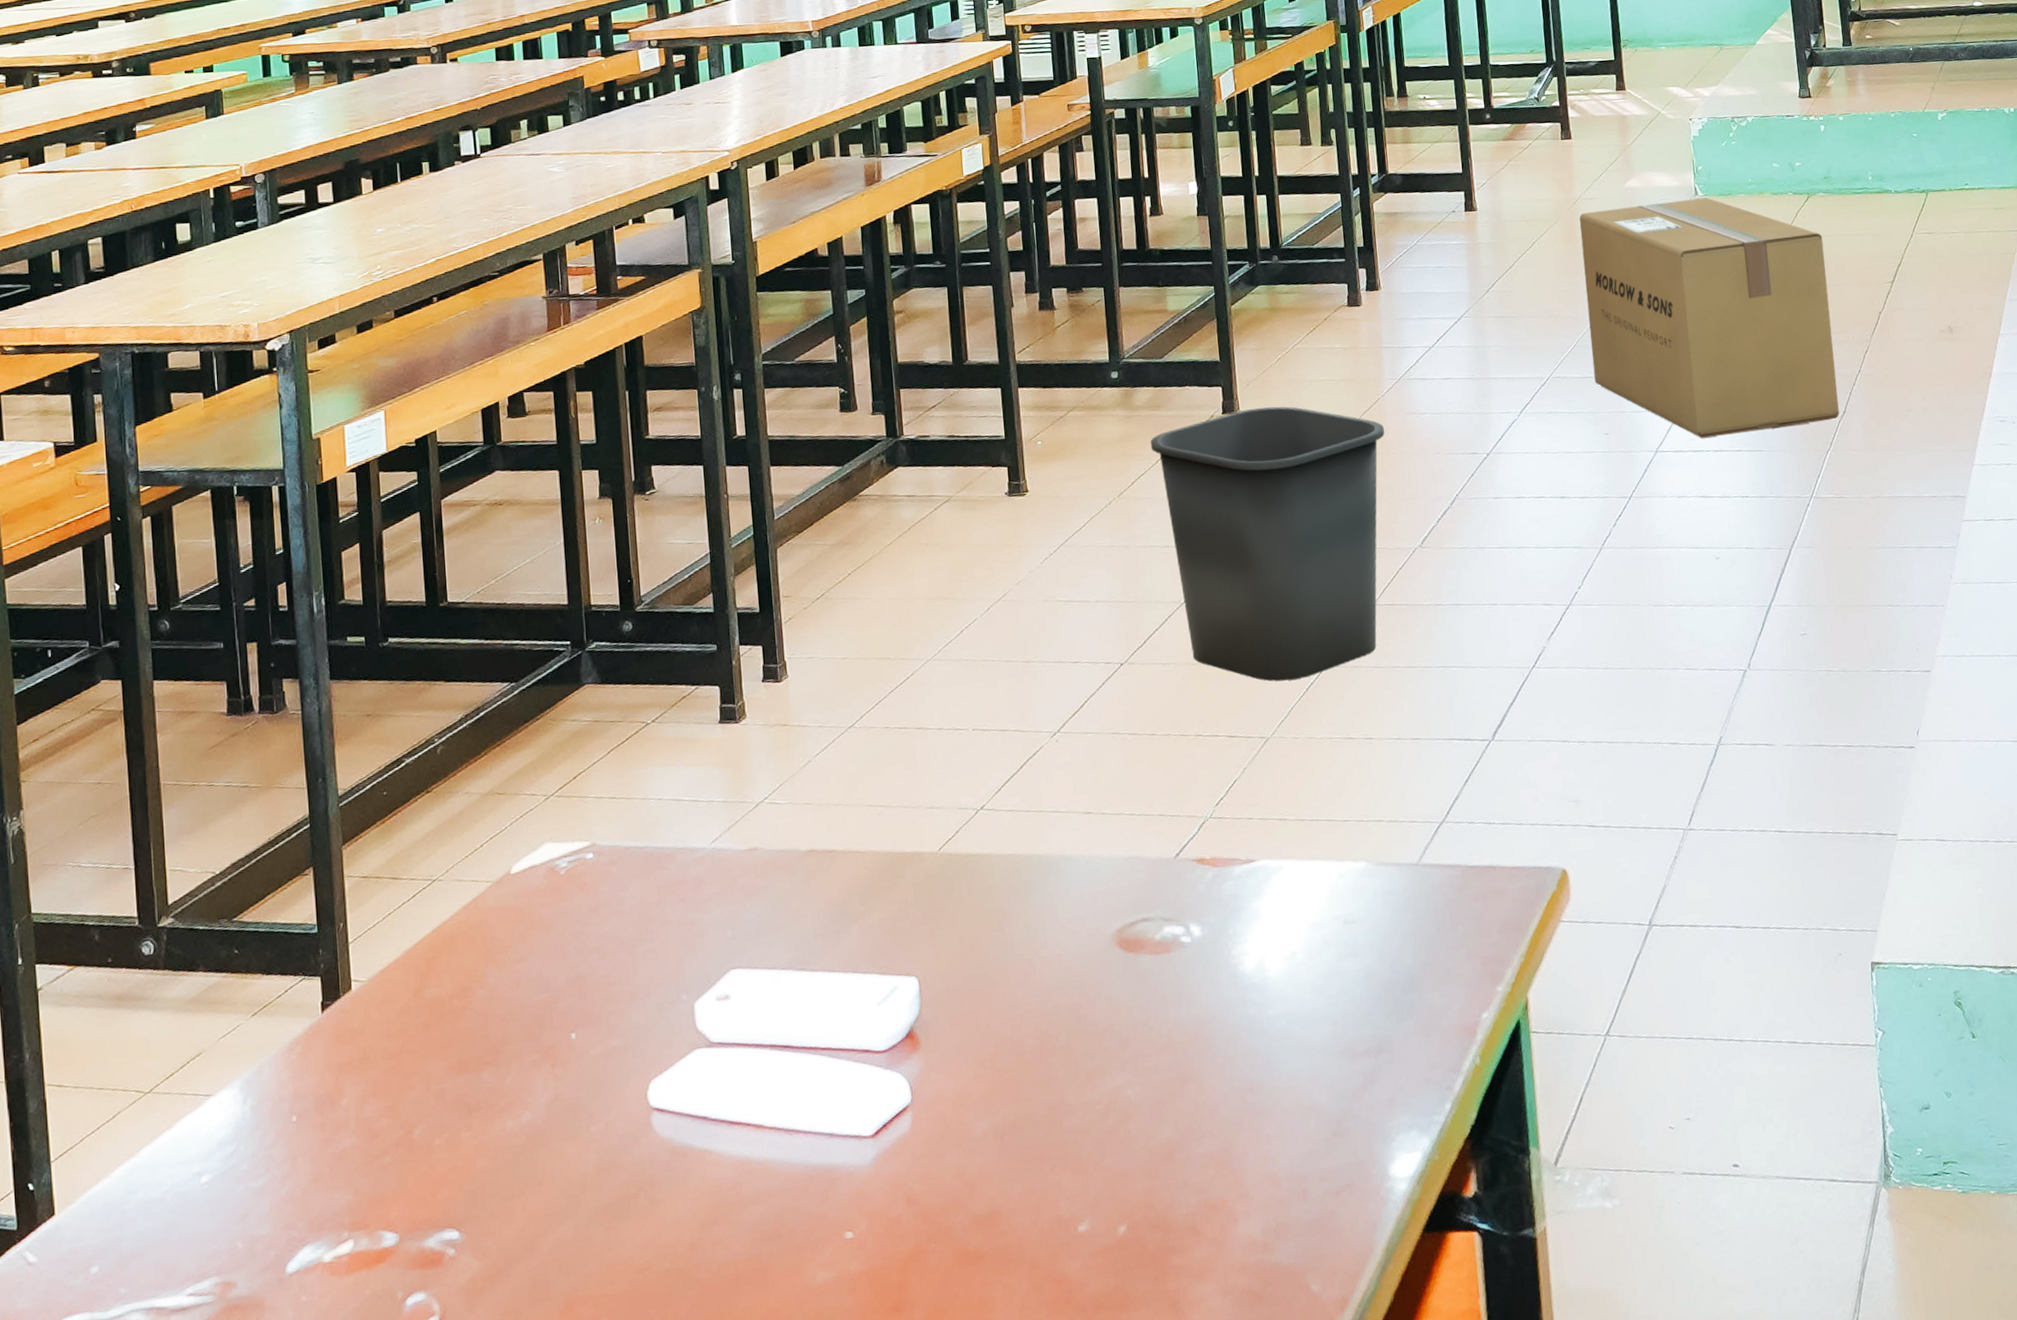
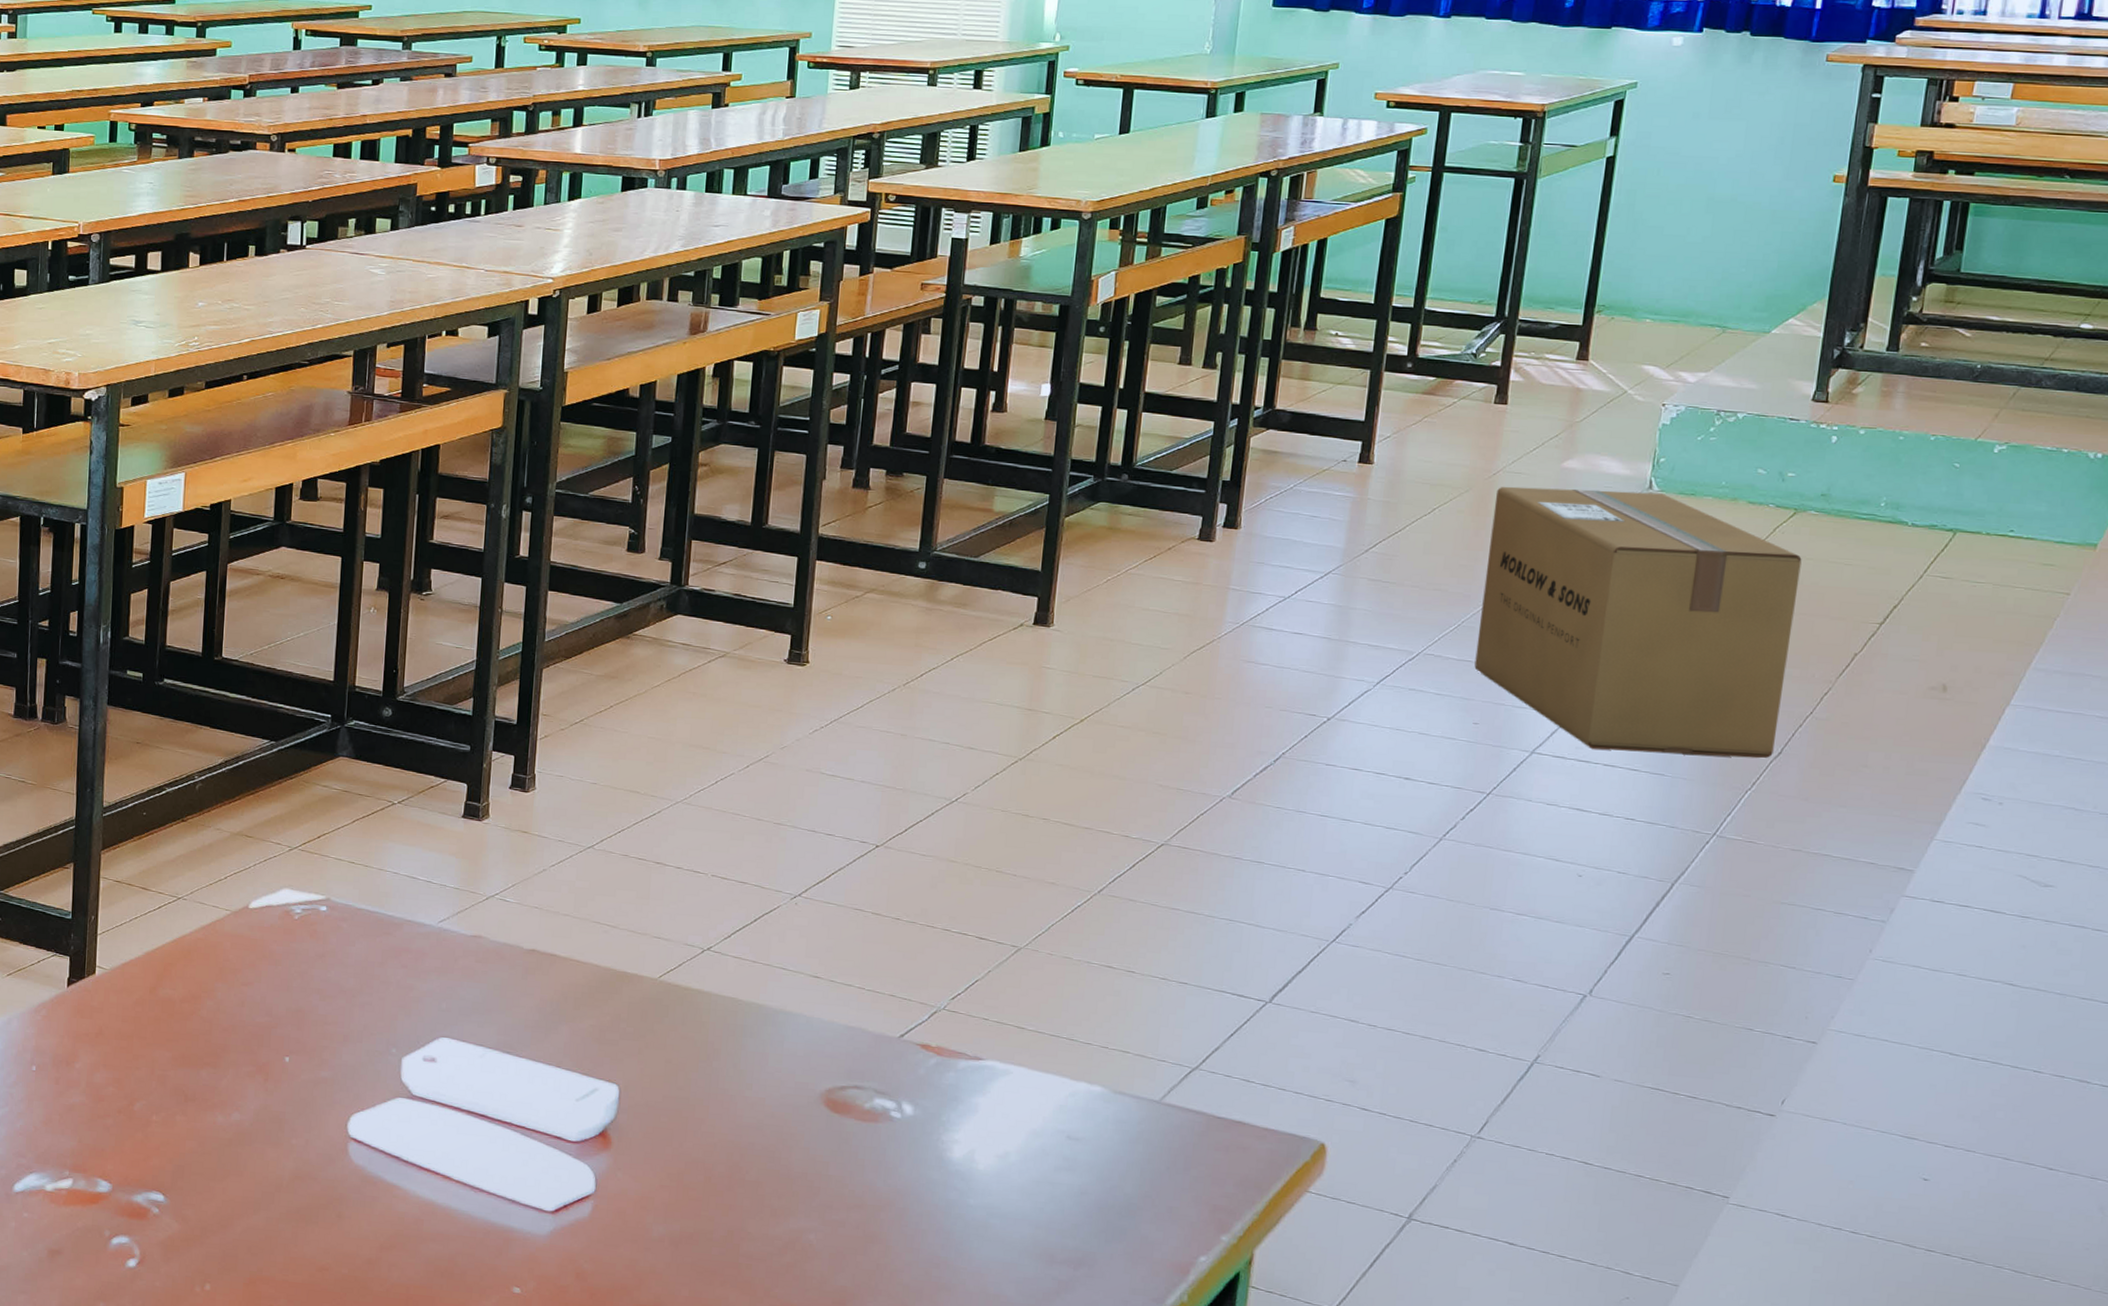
waste bin: present [1150,406,1384,681] -> none [948,624,1214,899]

